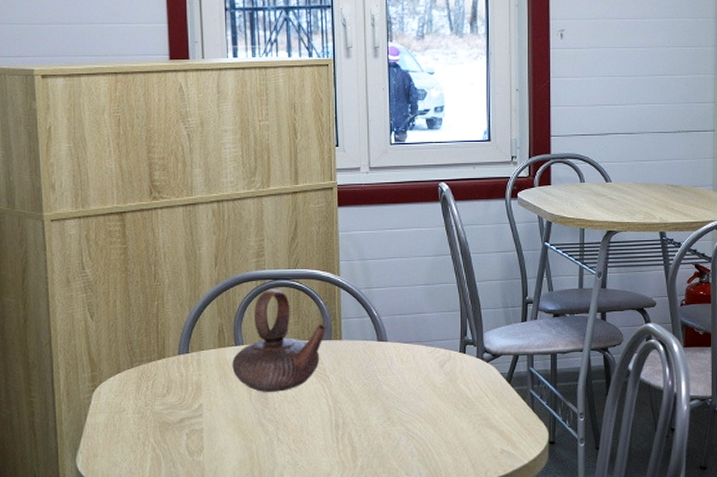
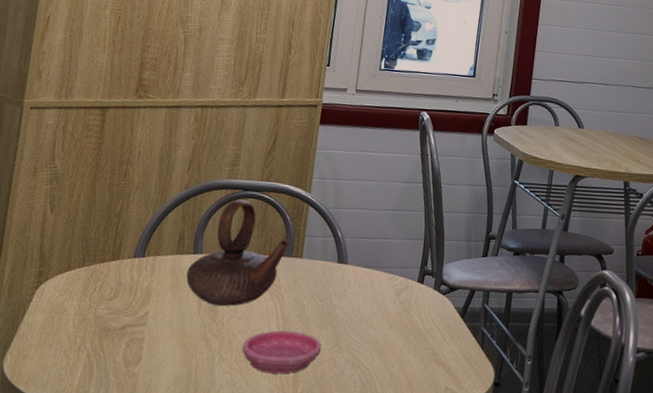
saucer: none [298,410,374,451] -> present [242,330,321,374]

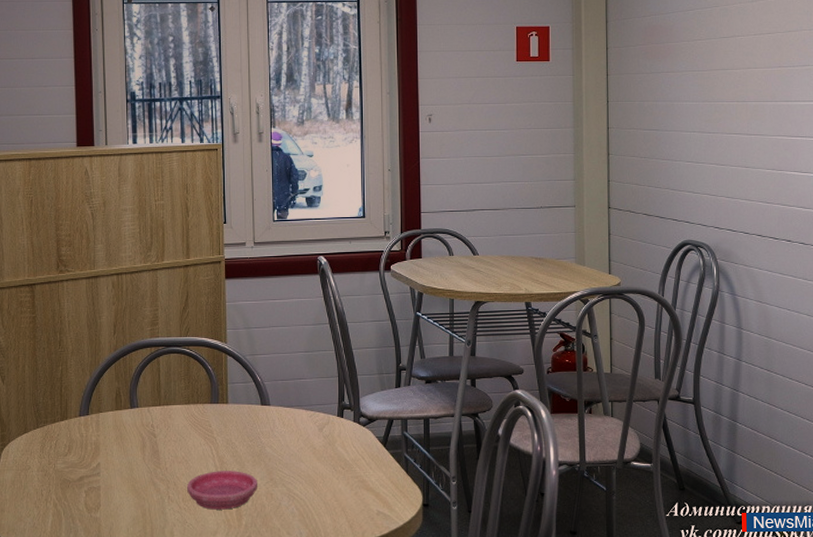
teapot: present [186,200,290,306] -> none [128,356,215,452]

